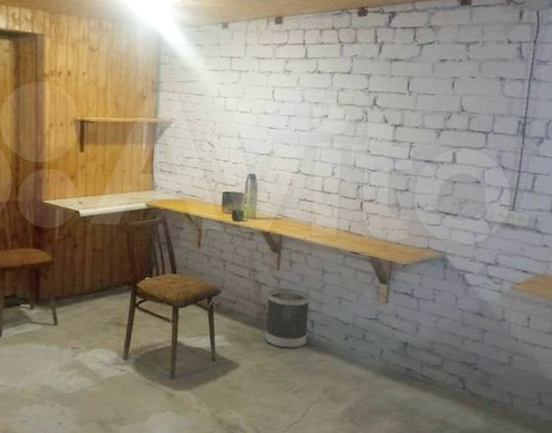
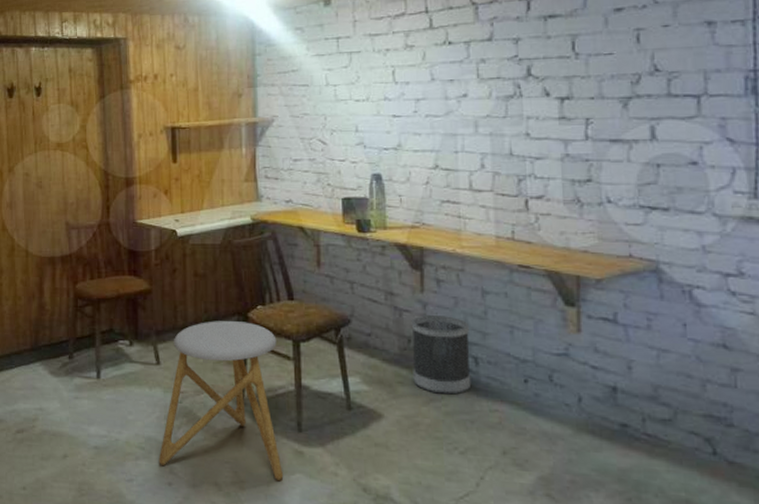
stool: none [51,289,160,417] -> present [158,321,284,480]

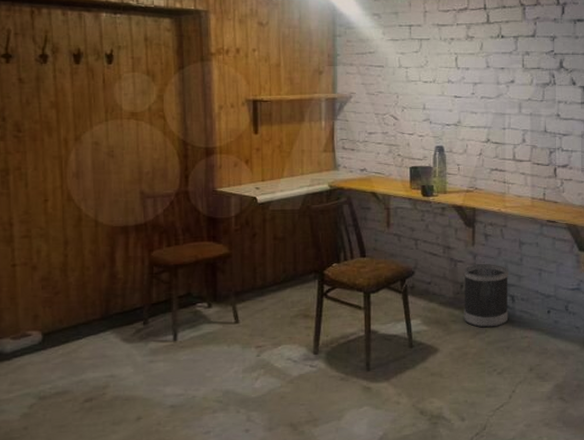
stool: present [158,321,284,480] -> none [236,278,353,415]

